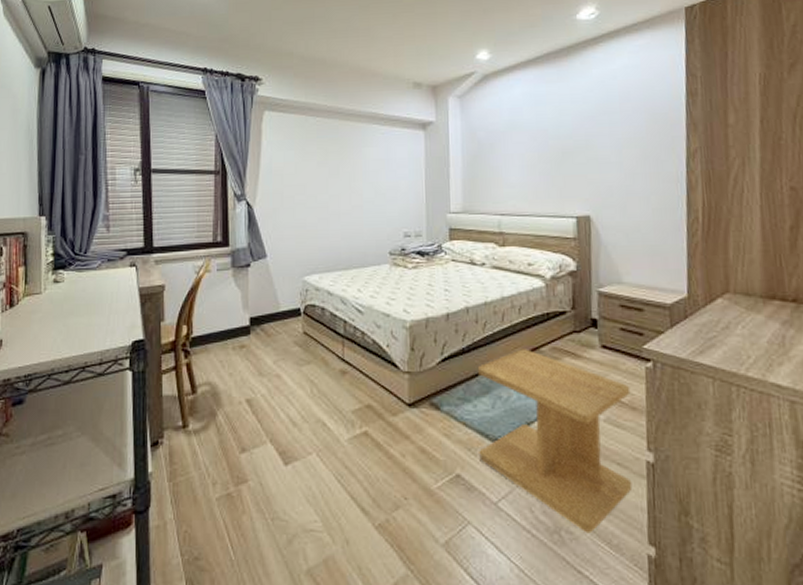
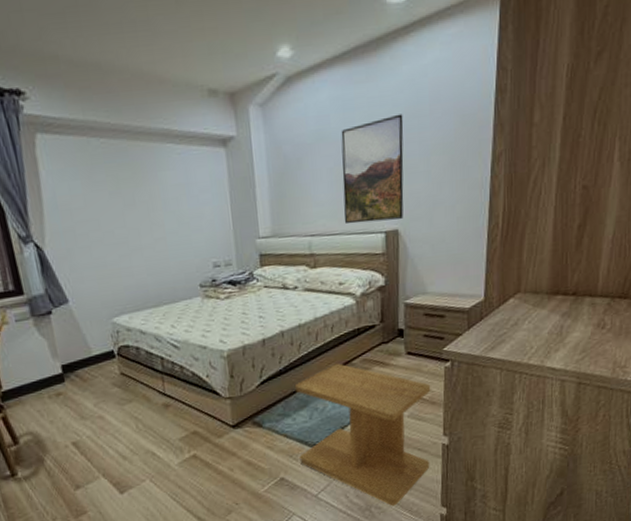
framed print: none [533,110,596,207] -> present [341,113,404,225]

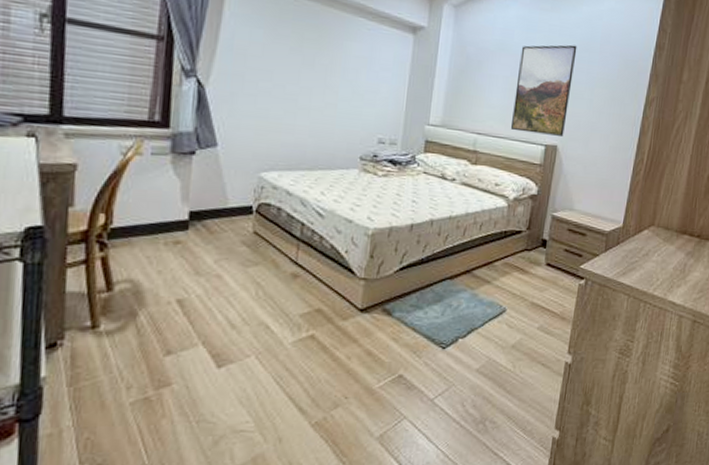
side table: present [294,363,431,506] -> none [423,262,564,422]

